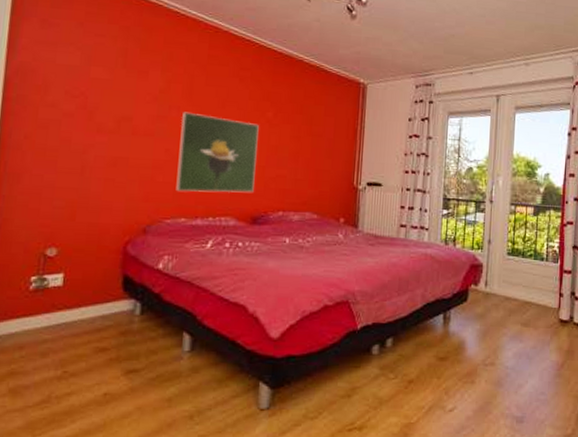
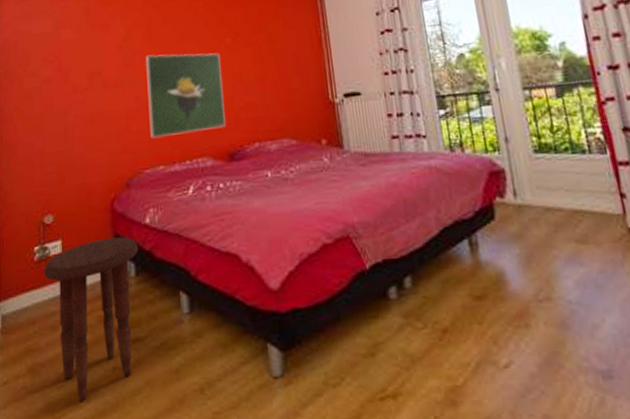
side table: none [39,277,148,422] -> present [44,237,139,403]

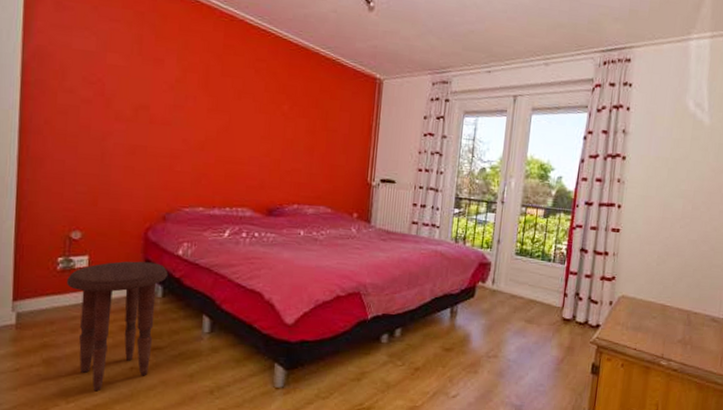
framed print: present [146,53,226,139] -> none [193,102,275,185]

